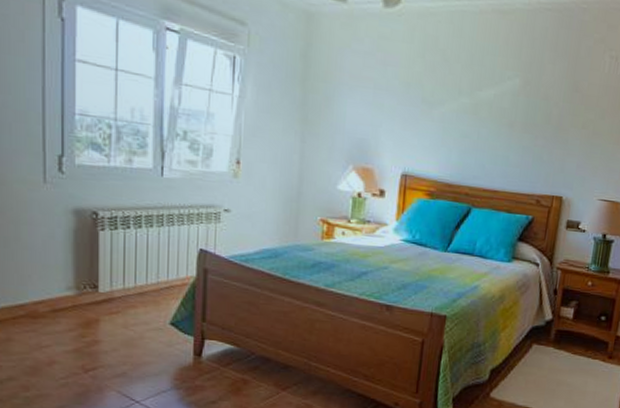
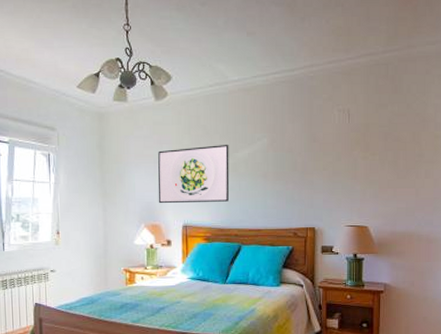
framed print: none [374,74,472,151] -> present [158,145,230,204]

